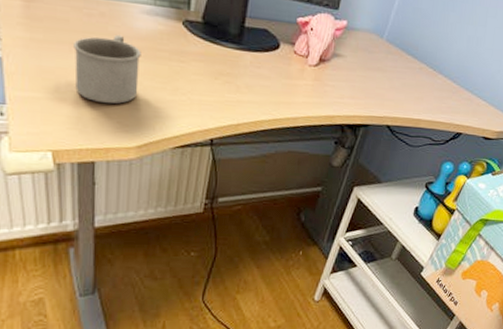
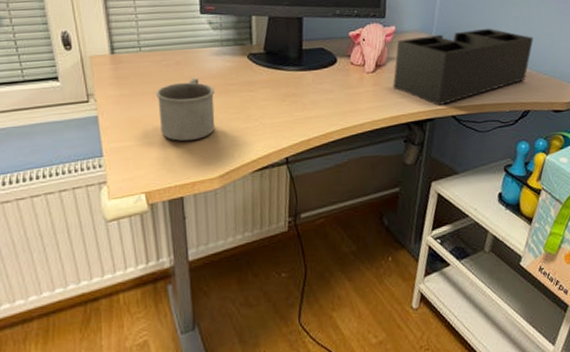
desk organizer: none [333,36,482,114] -> present [393,28,534,106]

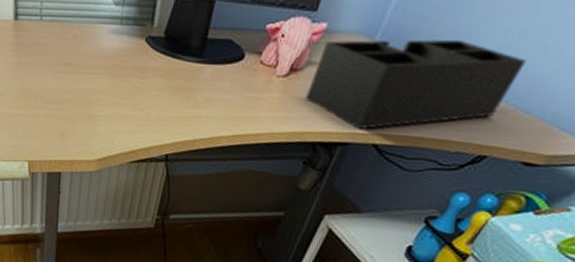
mug: present [156,77,215,141] -> none [49,55,106,120]

